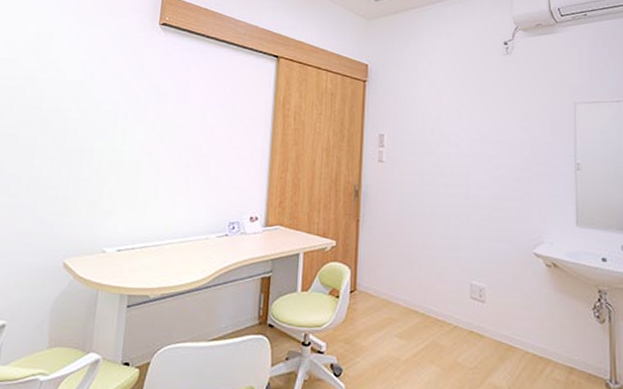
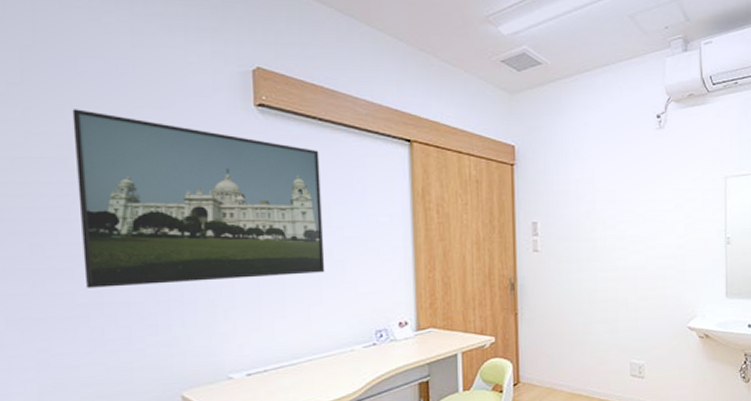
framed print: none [13,24,203,166] -> present [72,109,325,288]

